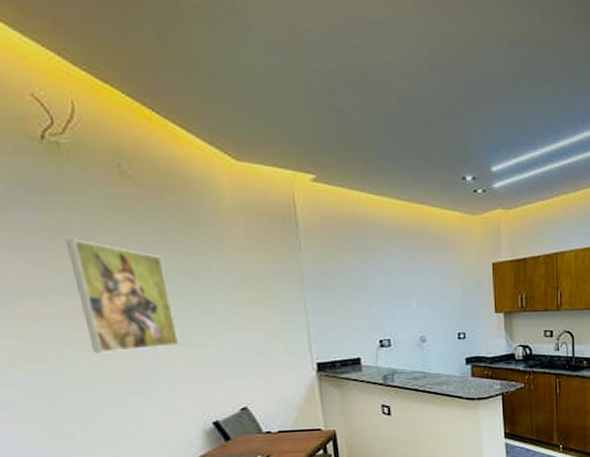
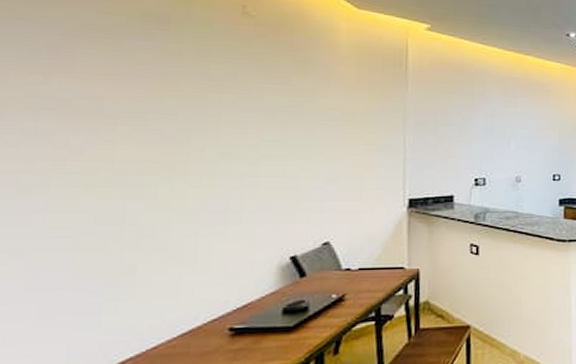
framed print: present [66,239,179,353] -> none [175,69,271,181]

